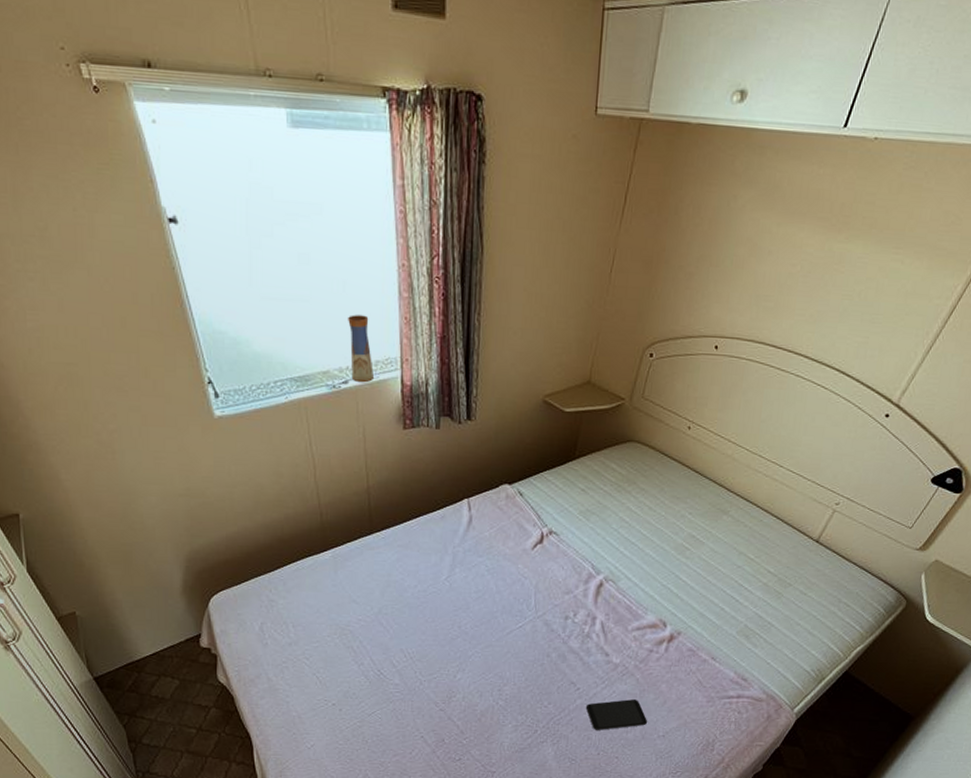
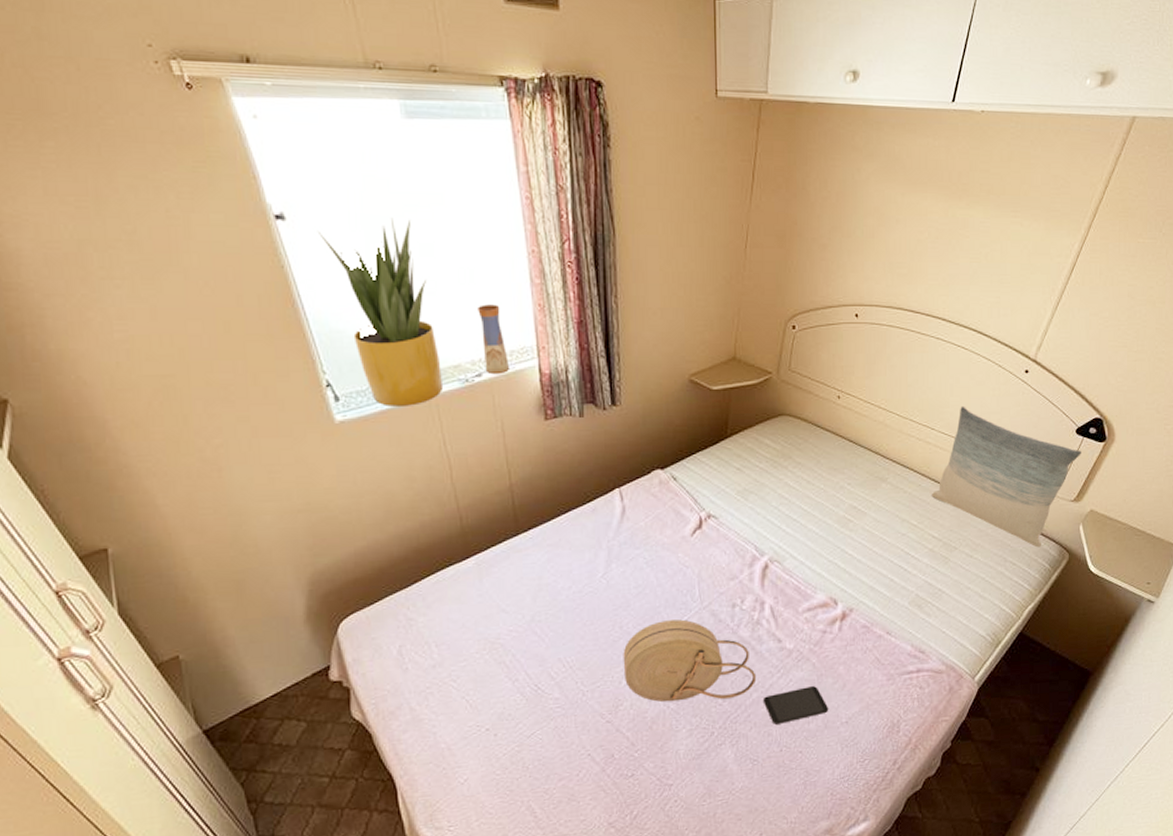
planter: none [205,225,313,408] -> present [317,217,444,408]
handbag: none [459,625,582,702] -> present [623,619,757,702]
pillow: none [772,445,934,592] -> present [932,405,1081,548]

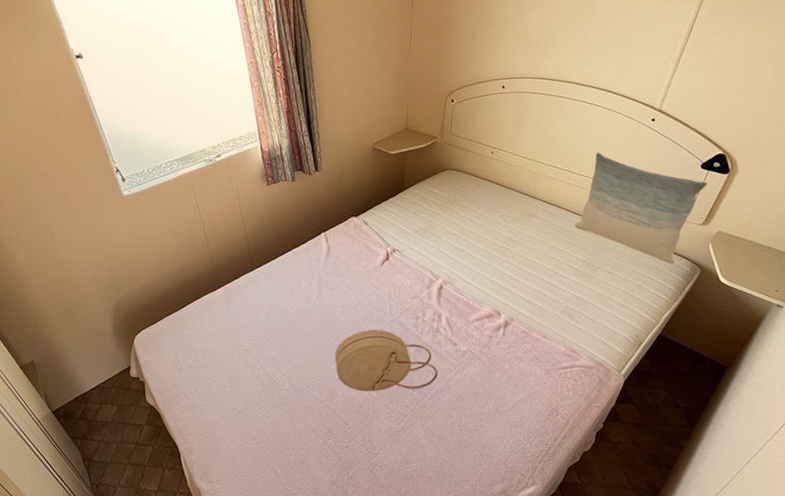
planter: present [317,217,444,408] -> none [103,48,195,184]
vase: present [478,304,511,375] -> none [215,104,241,155]
mobile phone: present [763,686,829,725] -> none [444,379,498,409]

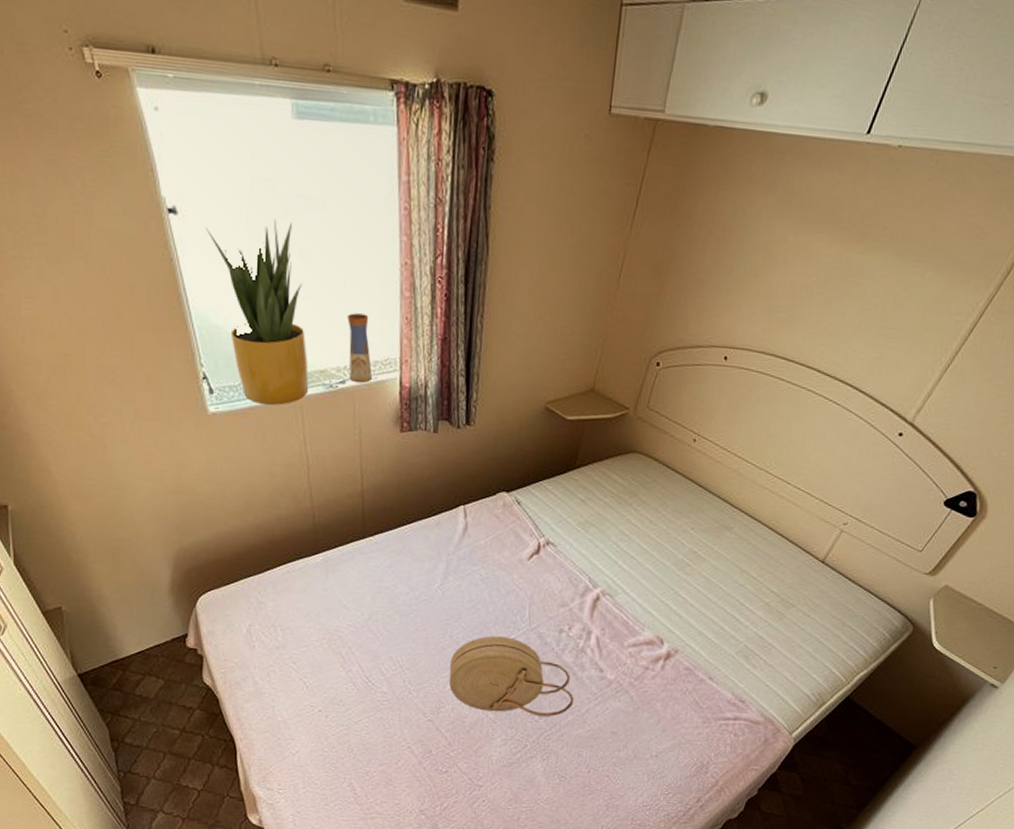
planter: none [103,48,195,184] -> present [205,219,309,406]
vase: none [215,104,241,155] -> present [347,313,373,384]
pillow: present [575,152,707,265] -> none [777,462,946,616]

